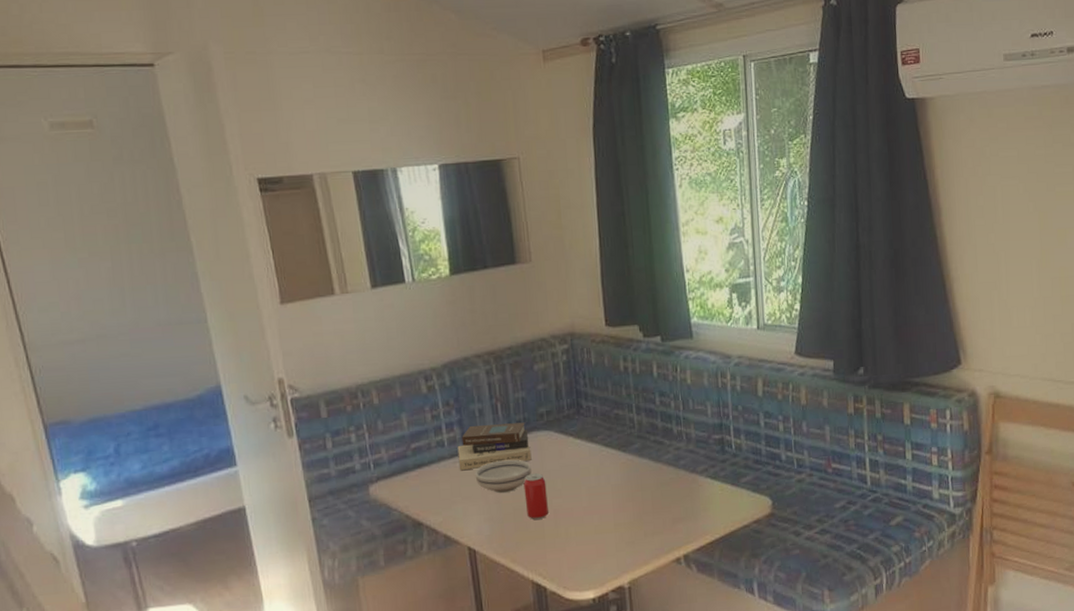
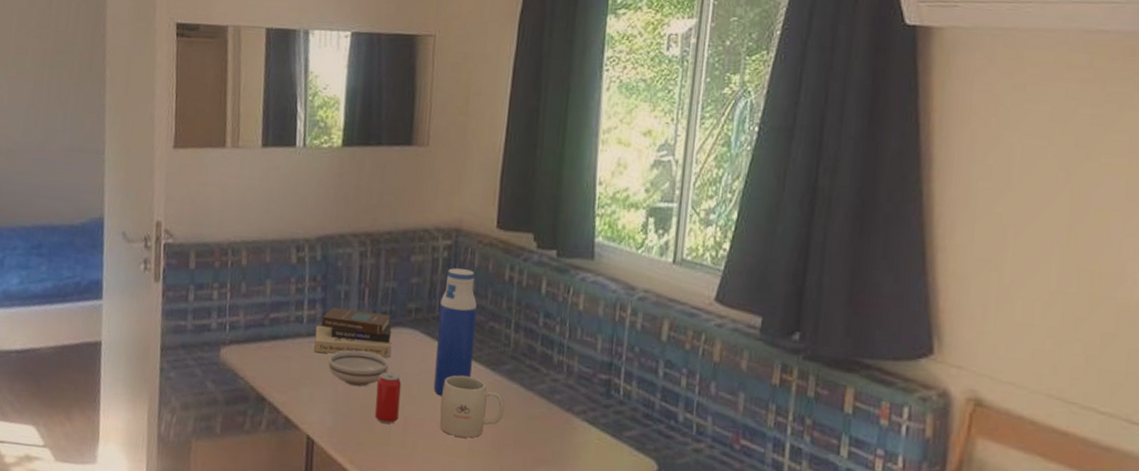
water bottle: none [567,368,607,484] -> present [433,268,477,396]
mug: none [582,461,640,517] -> present [439,375,505,438]

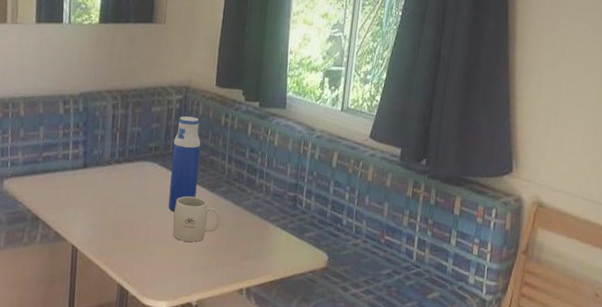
books: present [314,306,393,357] -> none [77,146,138,184]
bowl: present [328,350,389,387] -> none [88,179,135,207]
beer can: present [375,372,402,424] -> none [124,195,144,234]

